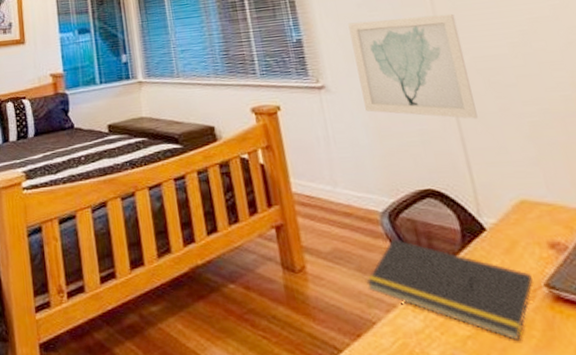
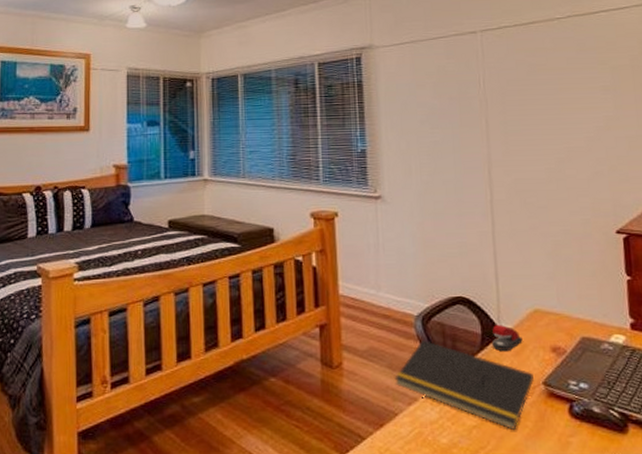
wall art: present [348,13,478,119] -> none [410,137,511,235]
stapler: none [473,218,512,250] -> present [492,324,523,352]

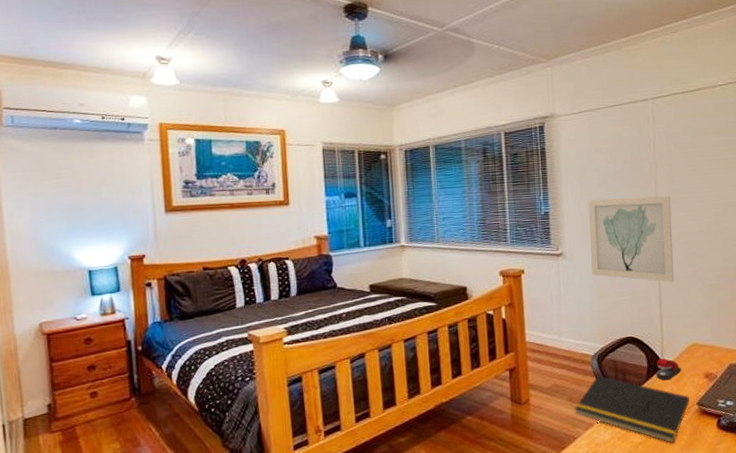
wall art: none [410,137,511,235] -> present [588,196,674,282]

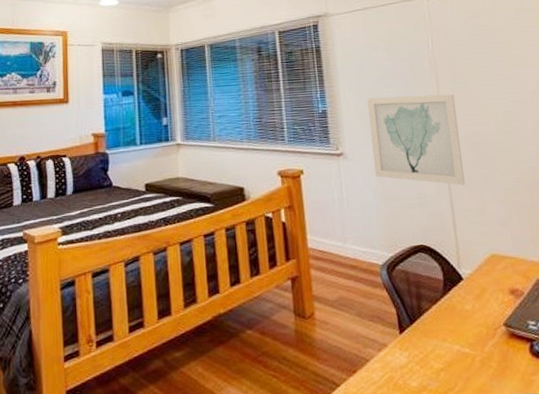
notepad: present [574,376,690,444] -> none [364,288,495,372]
stapler: present [656,357,681,381] -> none [453,269,482,296]

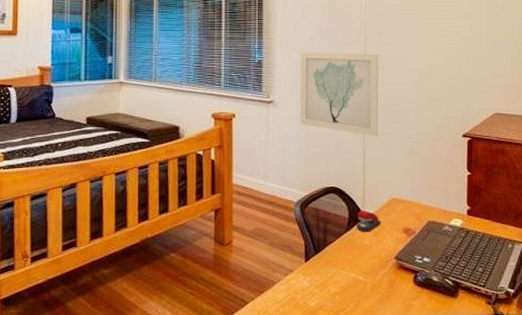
stapler: none [453,269,482,296] -> present [357,209,381,232]

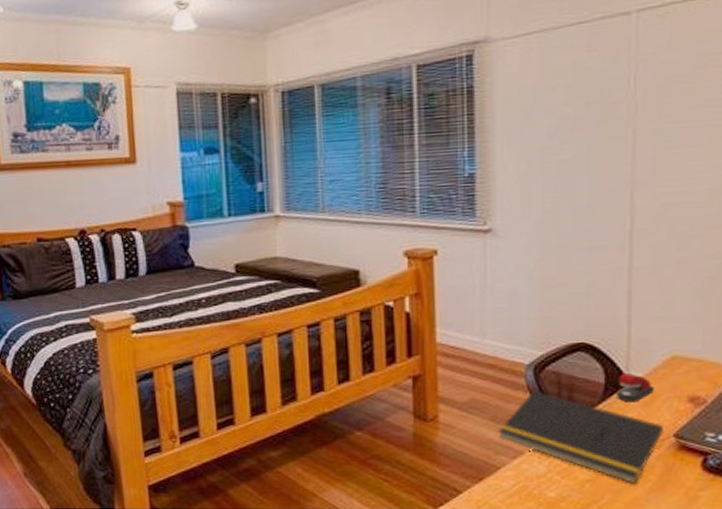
notepad: none [275,223,388,296] -> present [498,391,663,485]
wall art: present [300,52,379,137] -> none [532,151,656,272]

